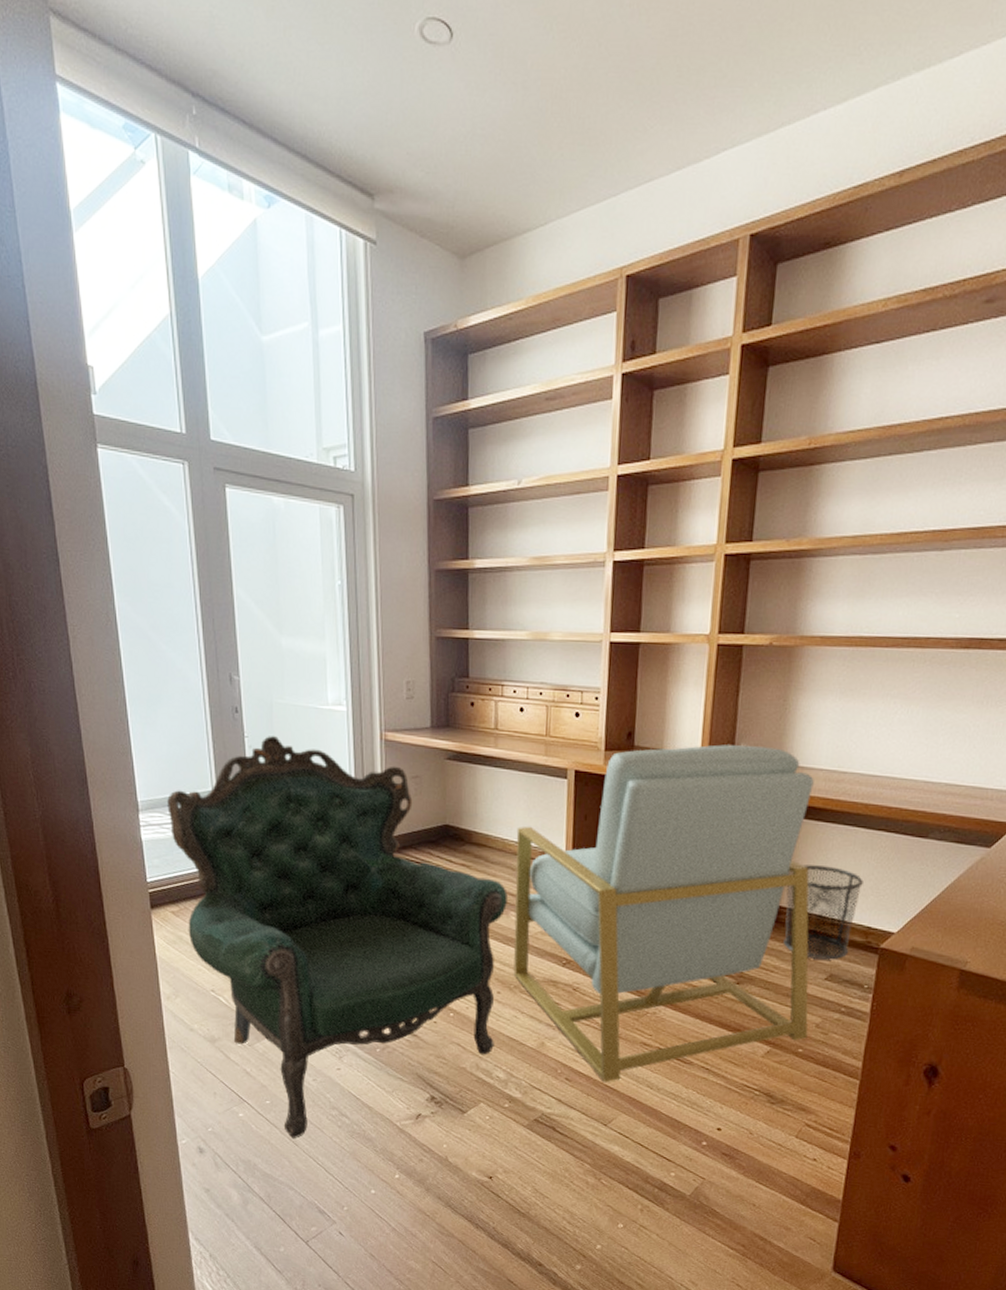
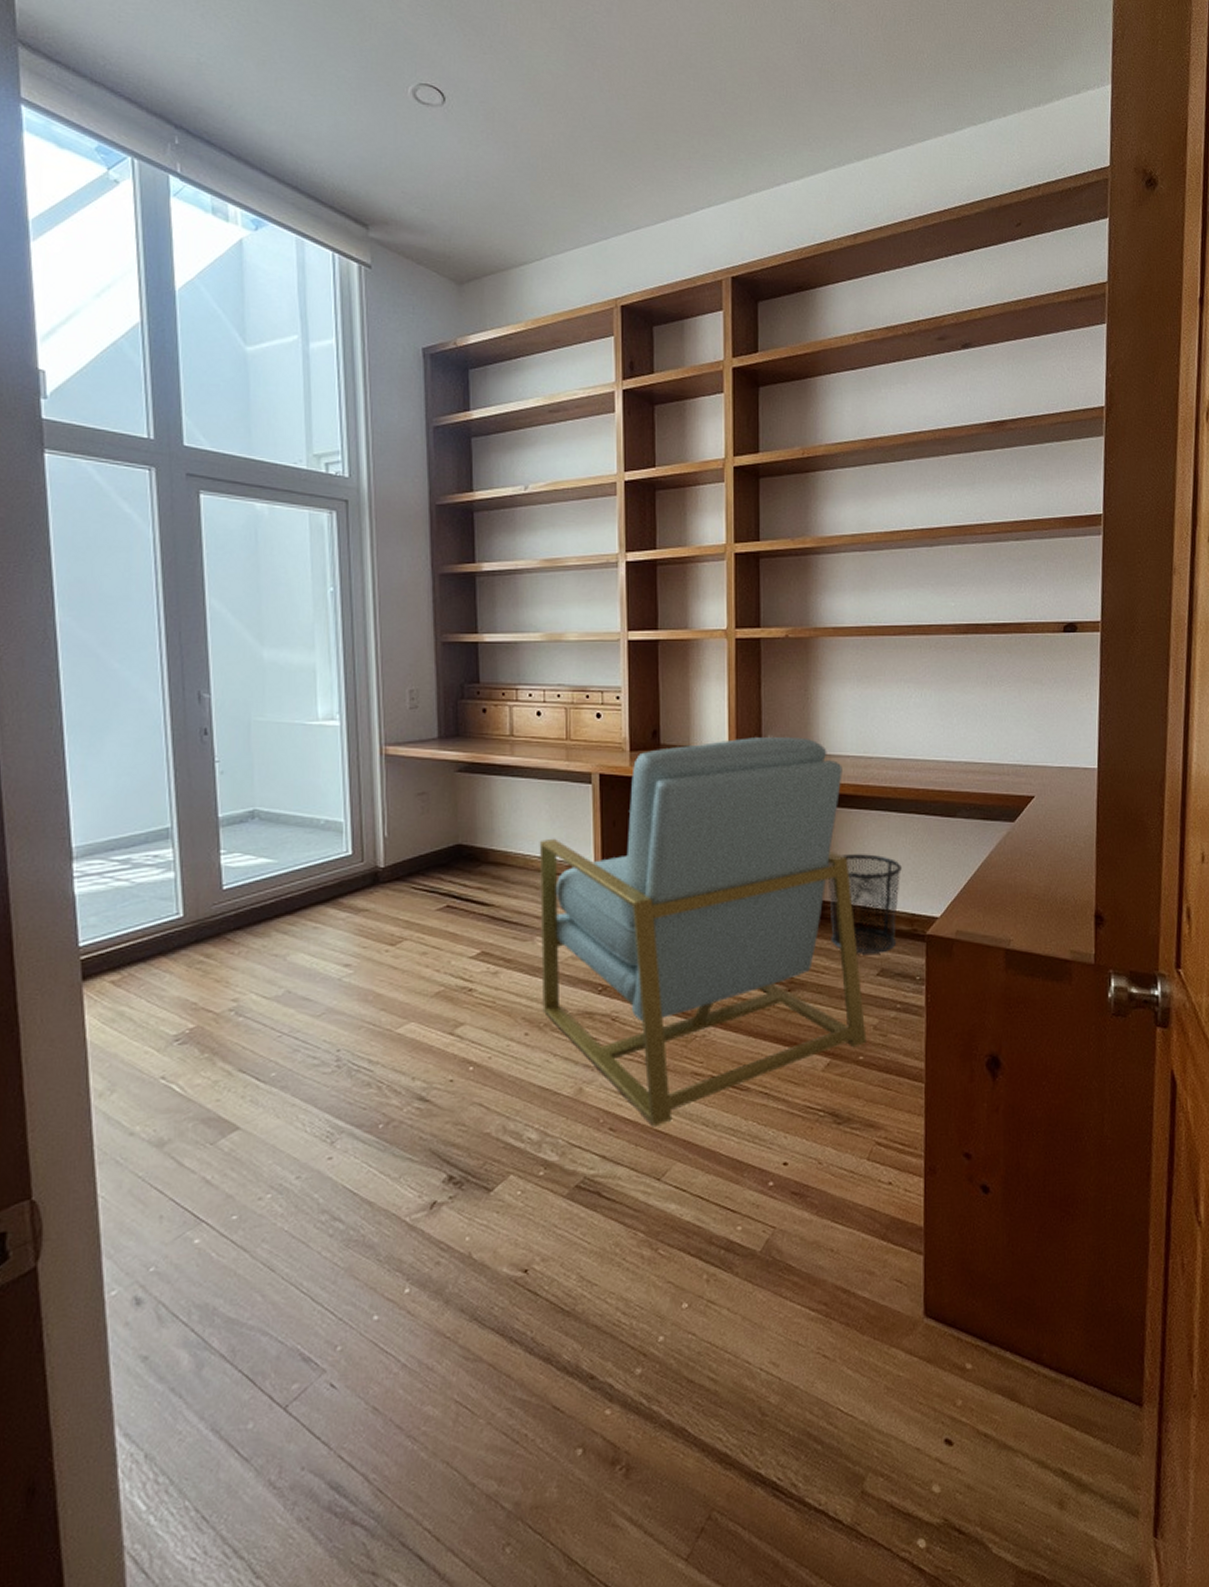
armchair: present [167,735,507,1140] -> none [111,757,532,1264]

